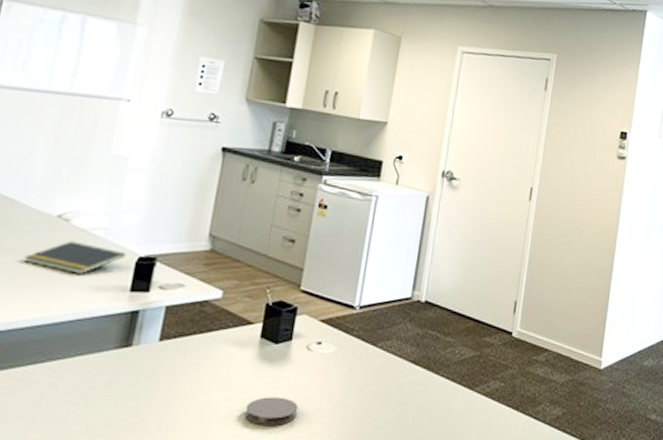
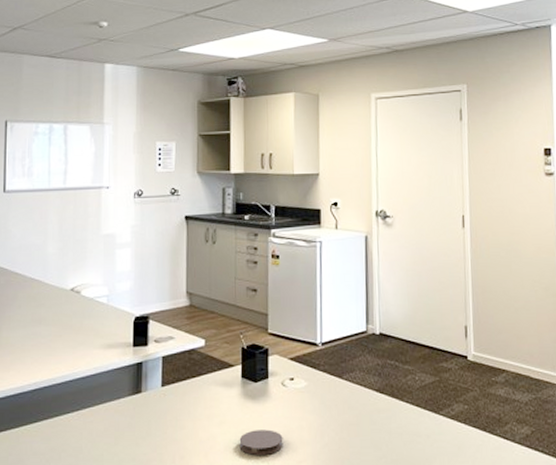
notepad: present [23,241,126,274] -> none [52,309,126,336]

